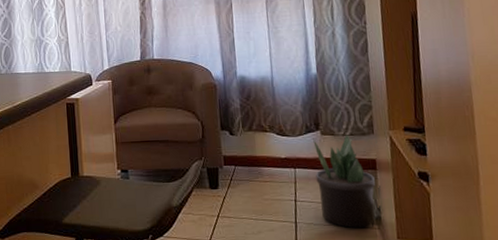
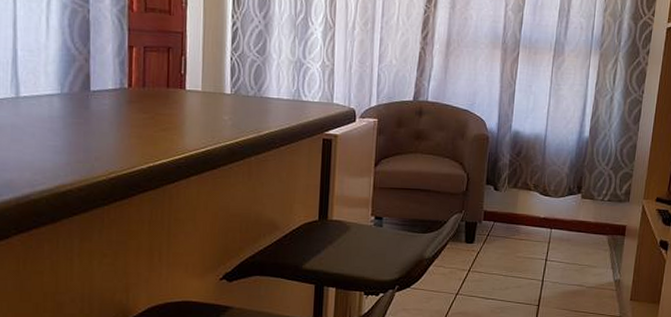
planter: present [313,135,376,228] -> none [568,200,622,288]

